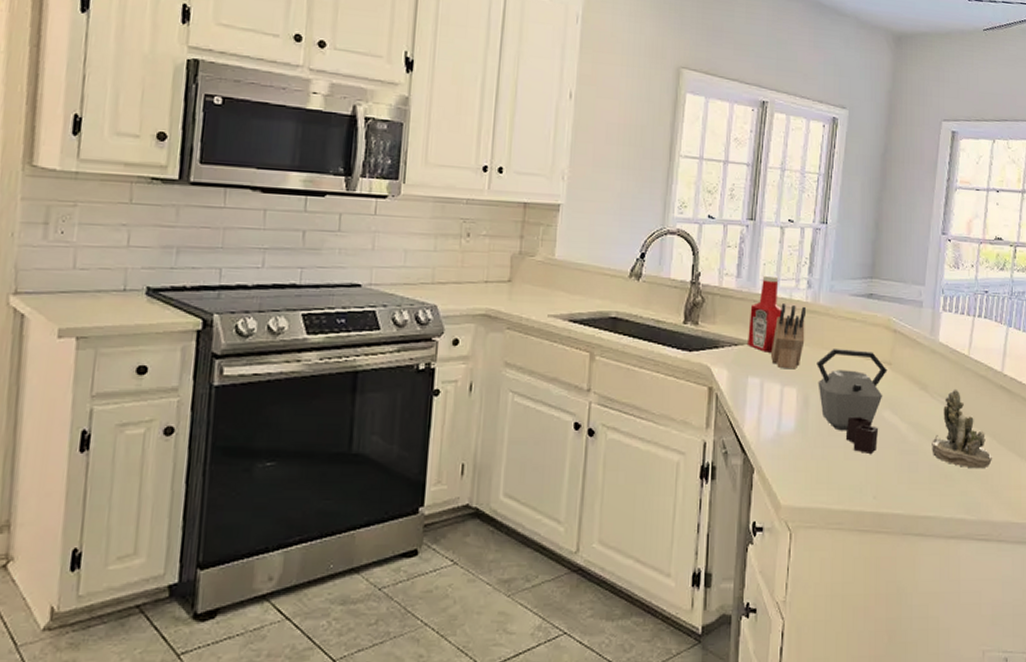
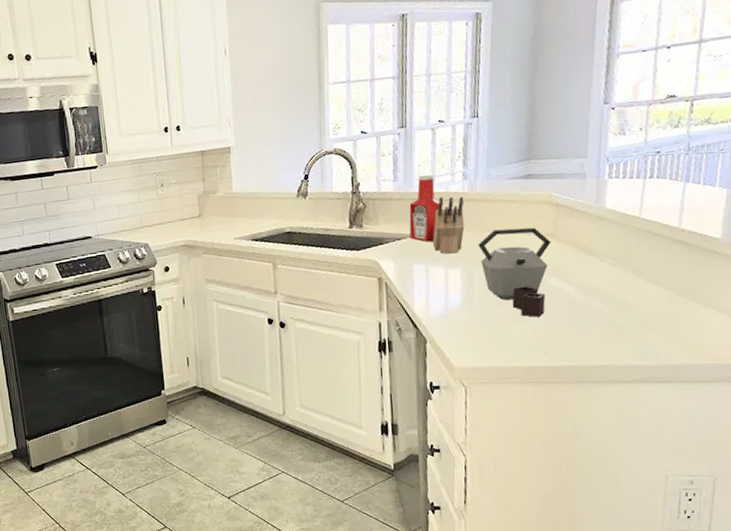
succulent planter: present [932,388,992,469] -> none [602,249,670,320]

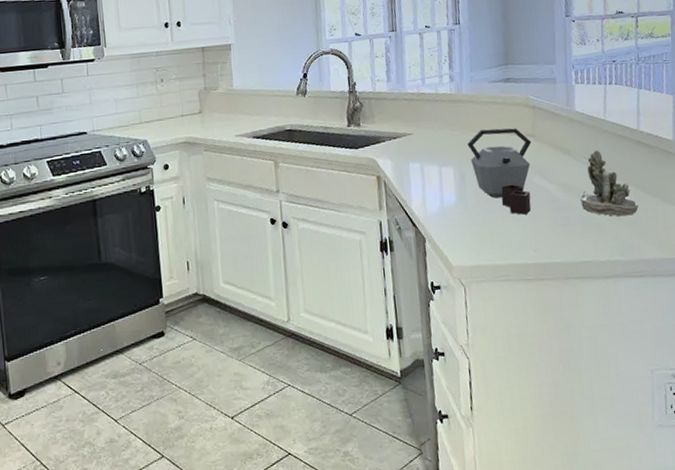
ketchup bottle: present [409,173,440,242] -> none [403,75,431,141]
knife block: present [432,196,465,254] -> none [425,97,454,153]
succulent planter: none [602,249,670,320] -> present [580,149,639,216]

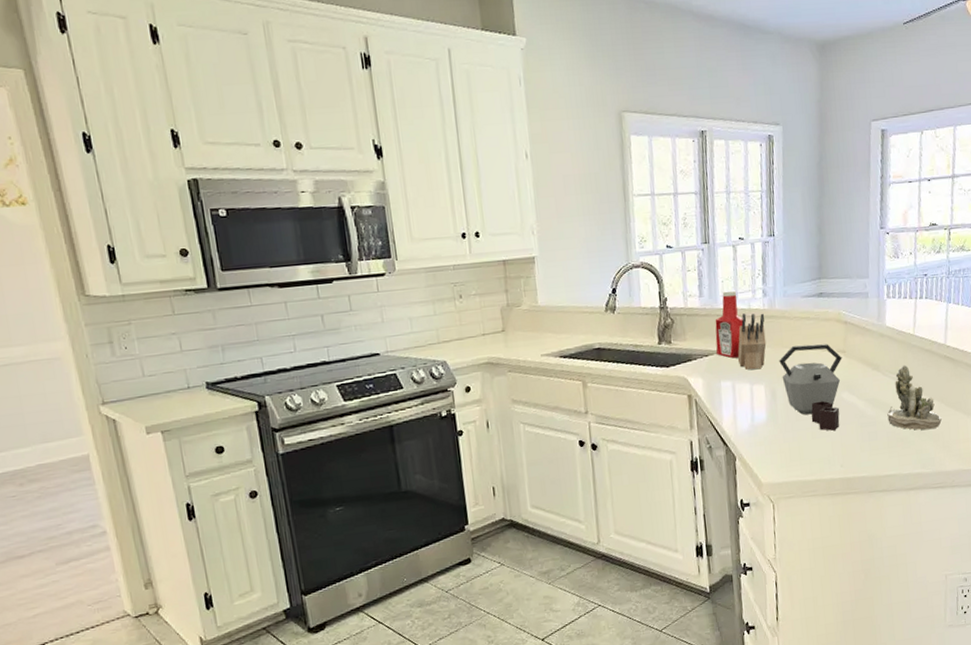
ketchup bottle: none [403,75,431,141] -> present [715,290,743,359]
knife block: none [425,97,454,153] -> present [737,313,767,370]

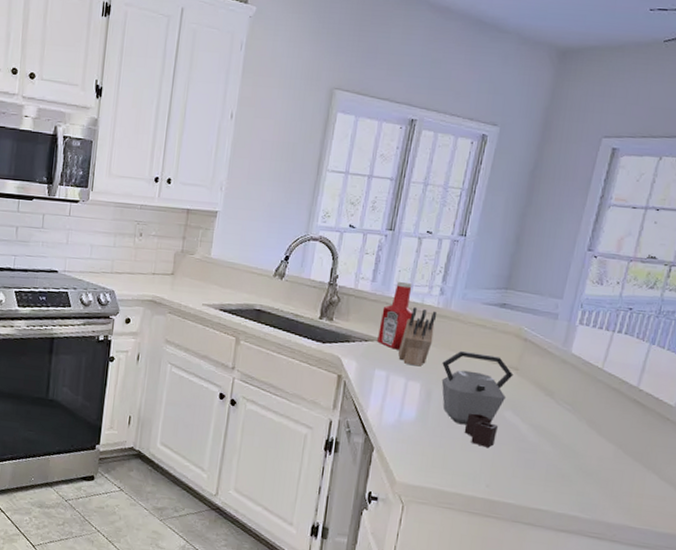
succulent planter: present [887,364,942,430] -> none [551,398,616,474]

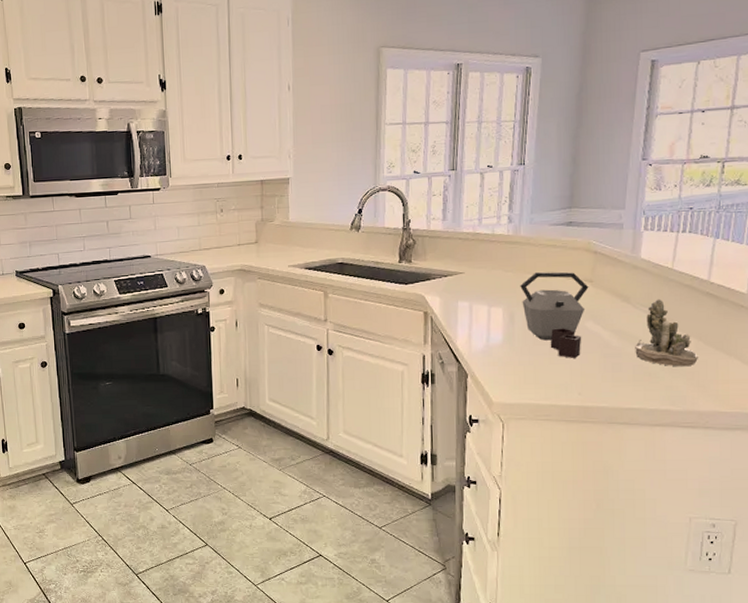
ketchup bottle: present [377,281,413,350] -> none [456,215,486,280]
knife block: present [397,307,437,367] -> none [477,238,509,293]
succulent planter: none [551,398,616,474] -> present [635,298,698,367]

